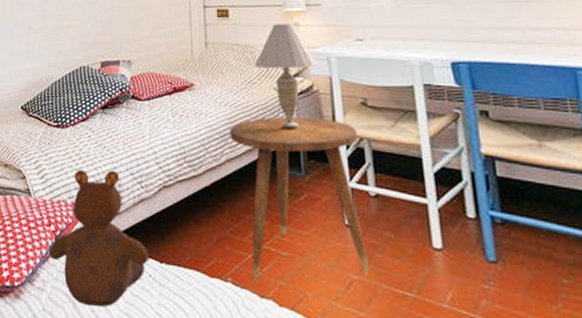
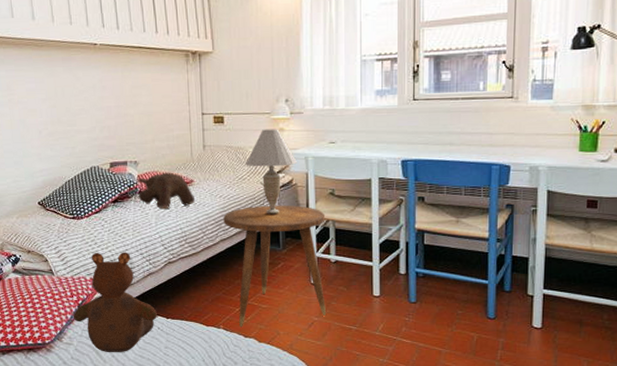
teddy bear: none [130,74,195,119] -> present [137,172,195,210]

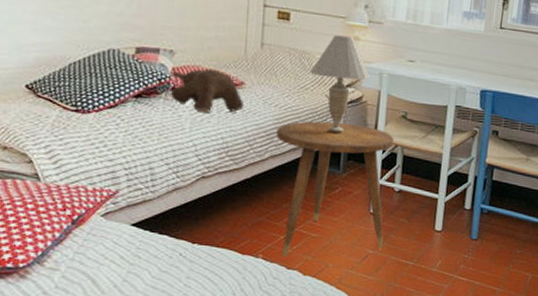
teddy bear: present [73,252,157,352] -> none [64,156,180,282]

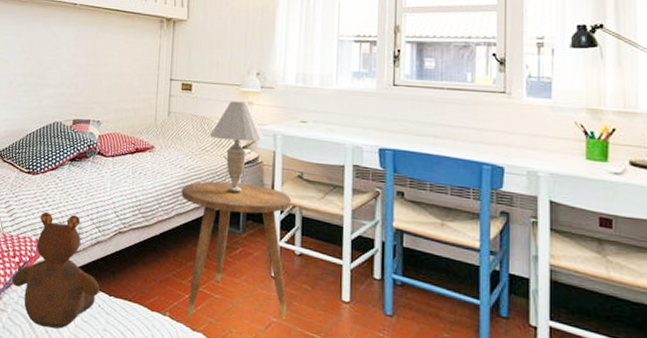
teddy bear: none [64,156,180,282] -> present [12,211,100,329]
teddy bear: present [170,68,243,114] -> none [96,135,154,175]

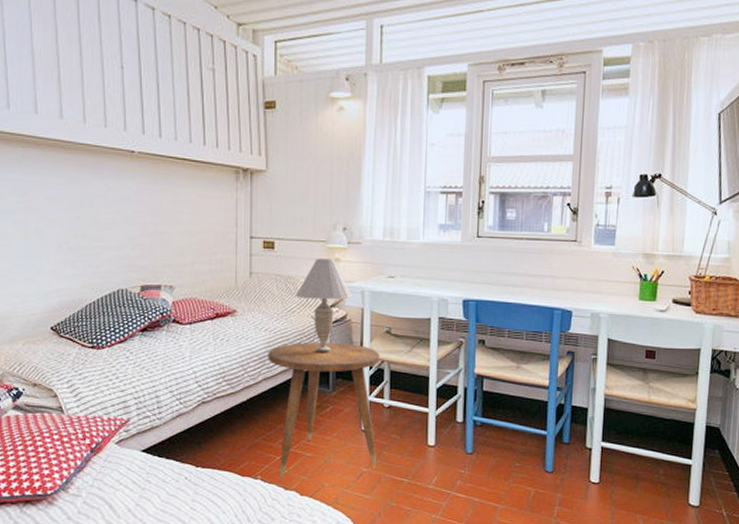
teddy bear: present [12,211,100,329] -> none [84,388,185,506]

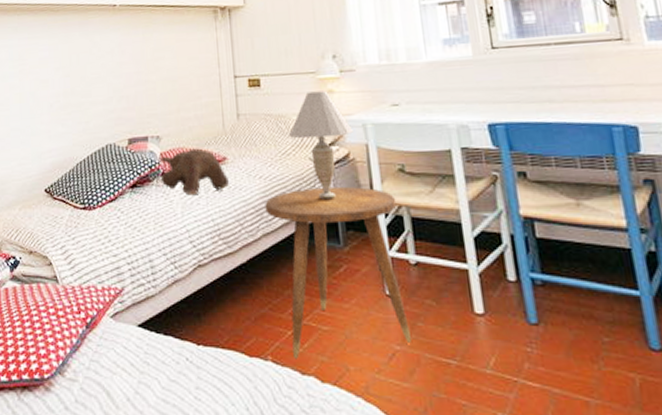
teddy bear: none [171,300,236,342] -> present [159,148,229,196]

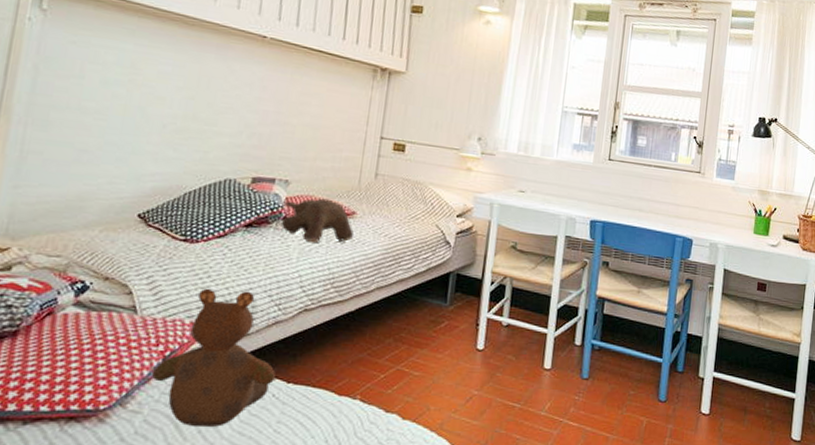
teddy bear: none [80,251,185,394] -> present [152,288,275,427]
side table: present [265,186,411,360] -> none [381,251,504,399]
table lamp: present [289,91,353,198] -> none [422,166,481,263]

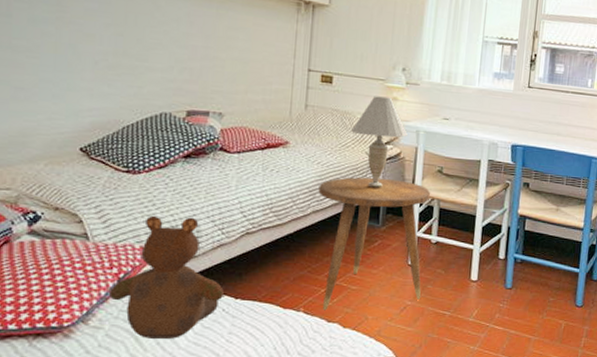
teddy bear: present [280,198,354,244] -> none [218,129,288,172]
side table: none [381,251,504,399] -> present [318,177,431,311]
table lamp: none [422,166,481,263] -> present [351,96,408,187]

